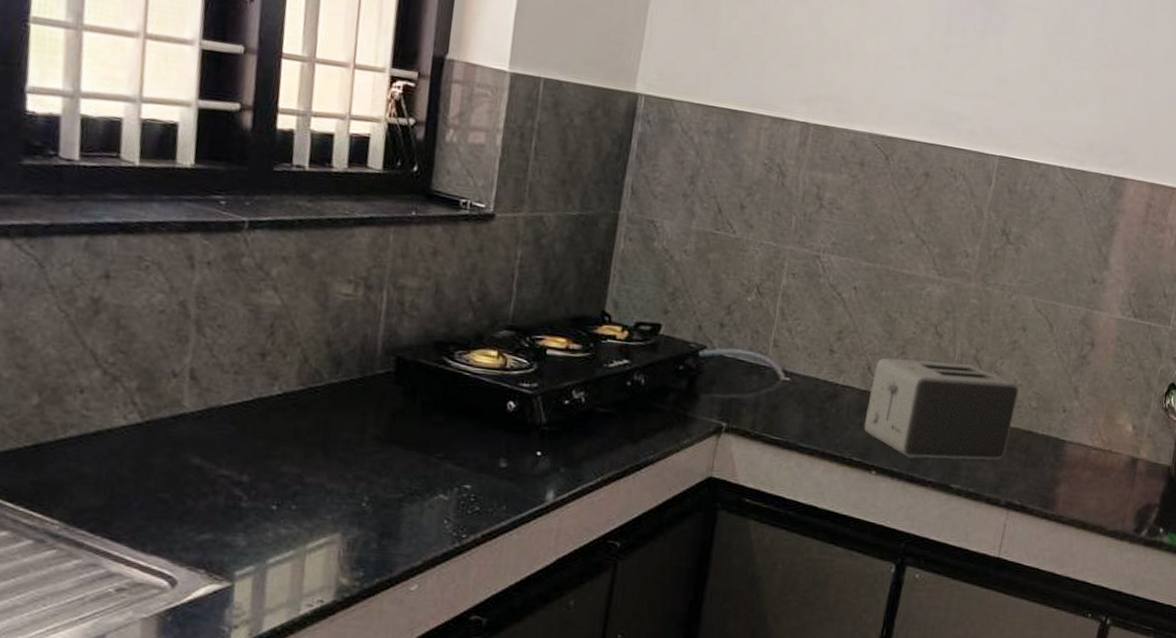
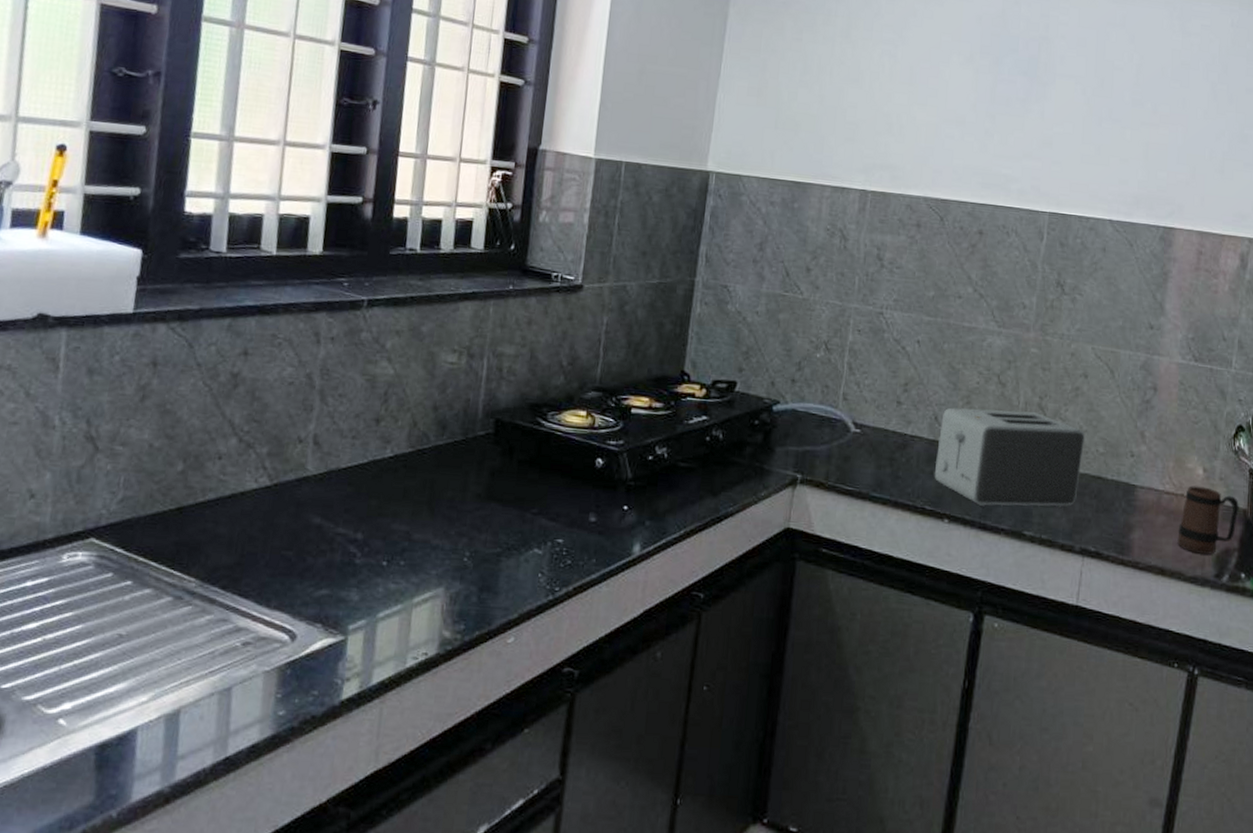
mug: none [1101,442,1164,510] -> present [1177,485,1239,555]

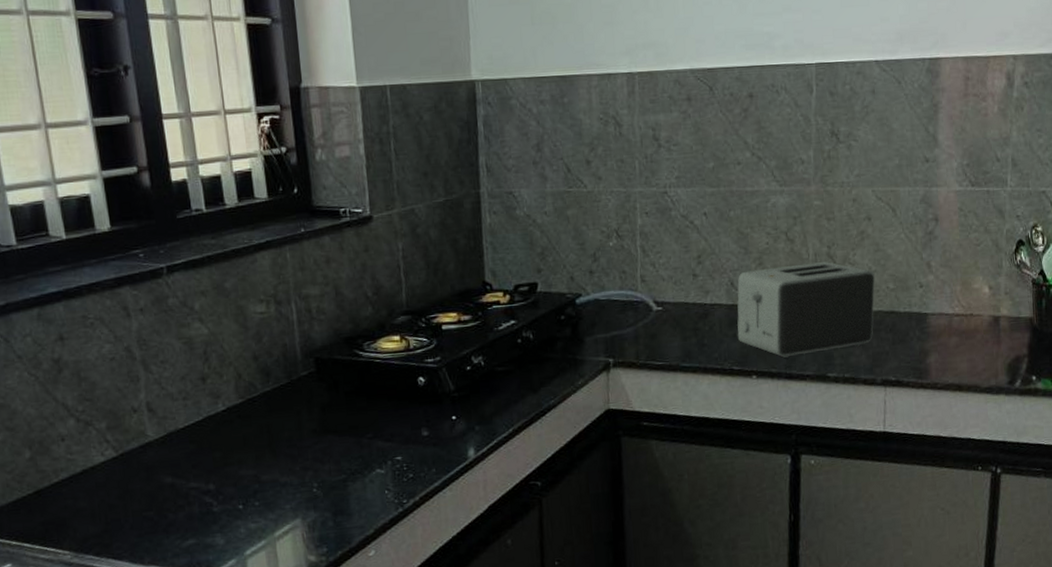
mug: present [1177,485,1239,555] -> none [970,303,1026,366]

